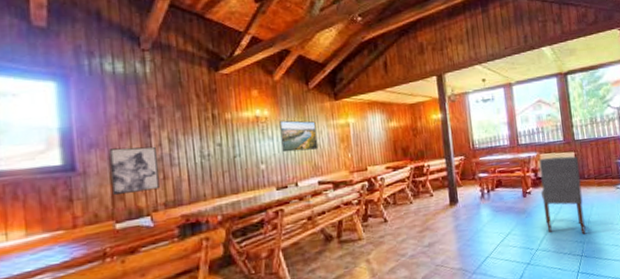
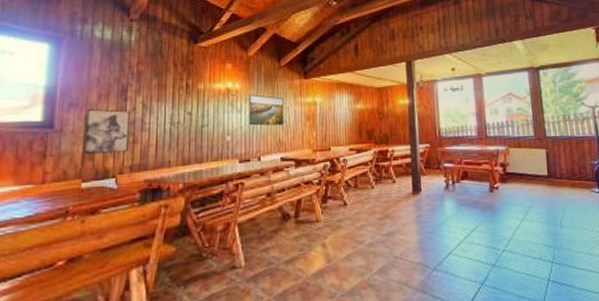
dining chair: present [539,156,586,235] -> none [508,152,558,239]

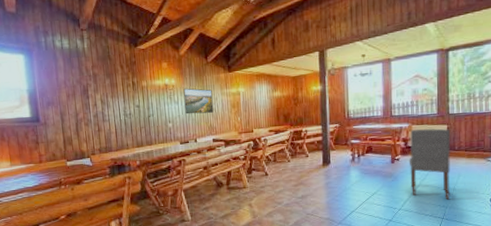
wall art: present [84,109,130,154] -> none [60,105,96,141]
dining chair: none [508,152,558,239] -> present [409,128,450,200]

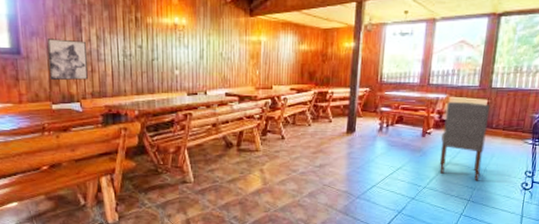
wall art: none [60,105,96,141] -> present [47,39,88,80]
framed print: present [183,88,214,115] -> none [195,30,229,62]

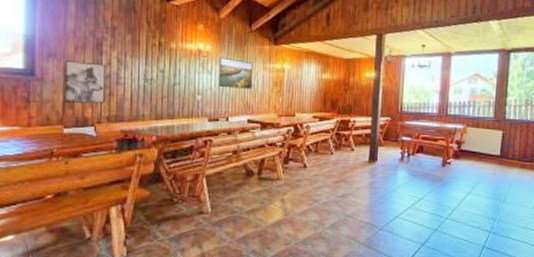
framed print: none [195,30,229,62] -> present [219,57,253,89]
dining chair: present [439,101,490,181] -> none [460,131,505,212]

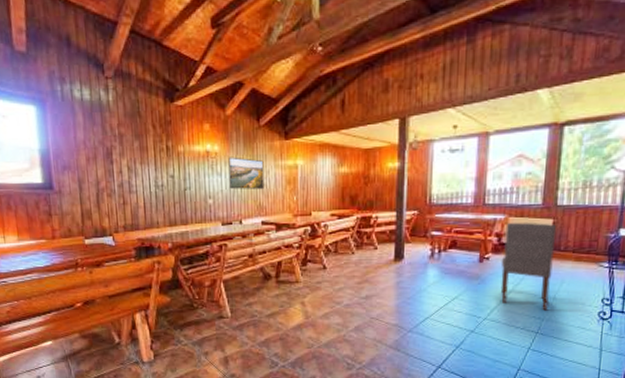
wall art: present [64,60,105,104] -> none [79,172,120,214]
dining chair: none [460,131,505,212] -> present [500,222,556,311]

